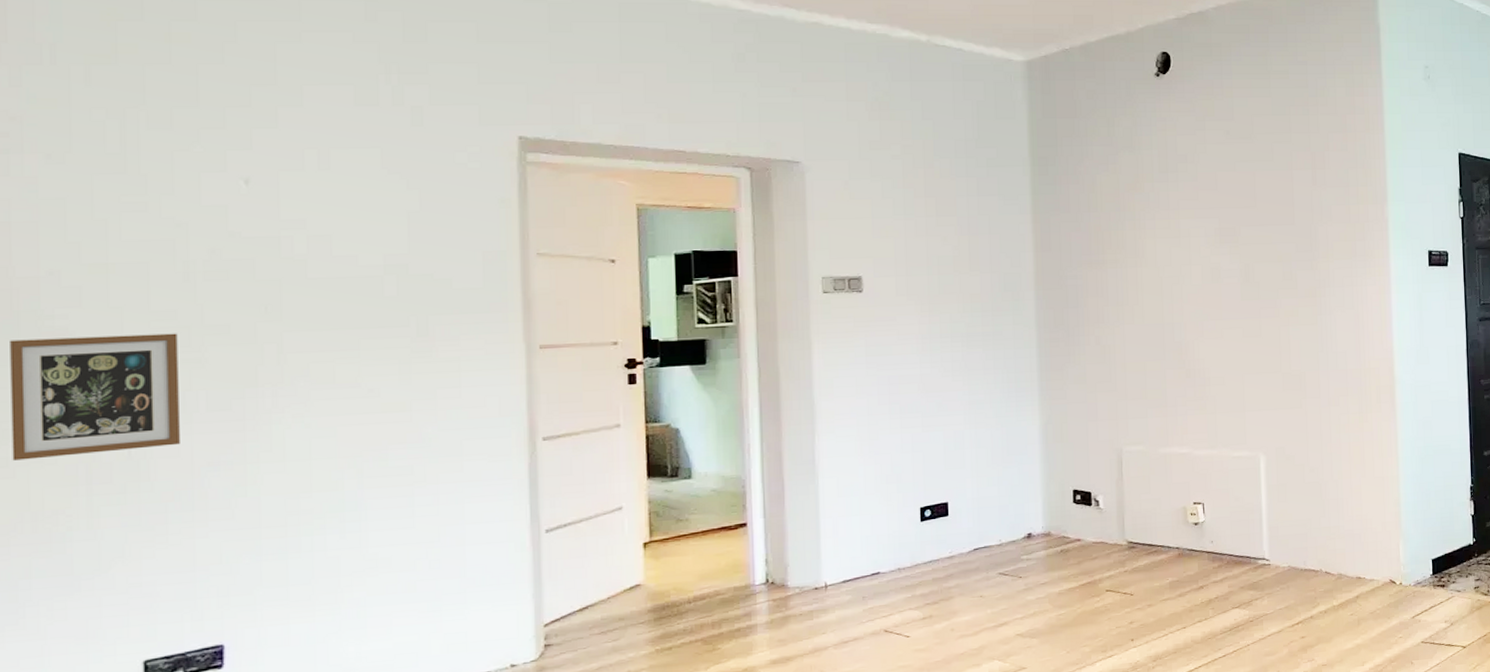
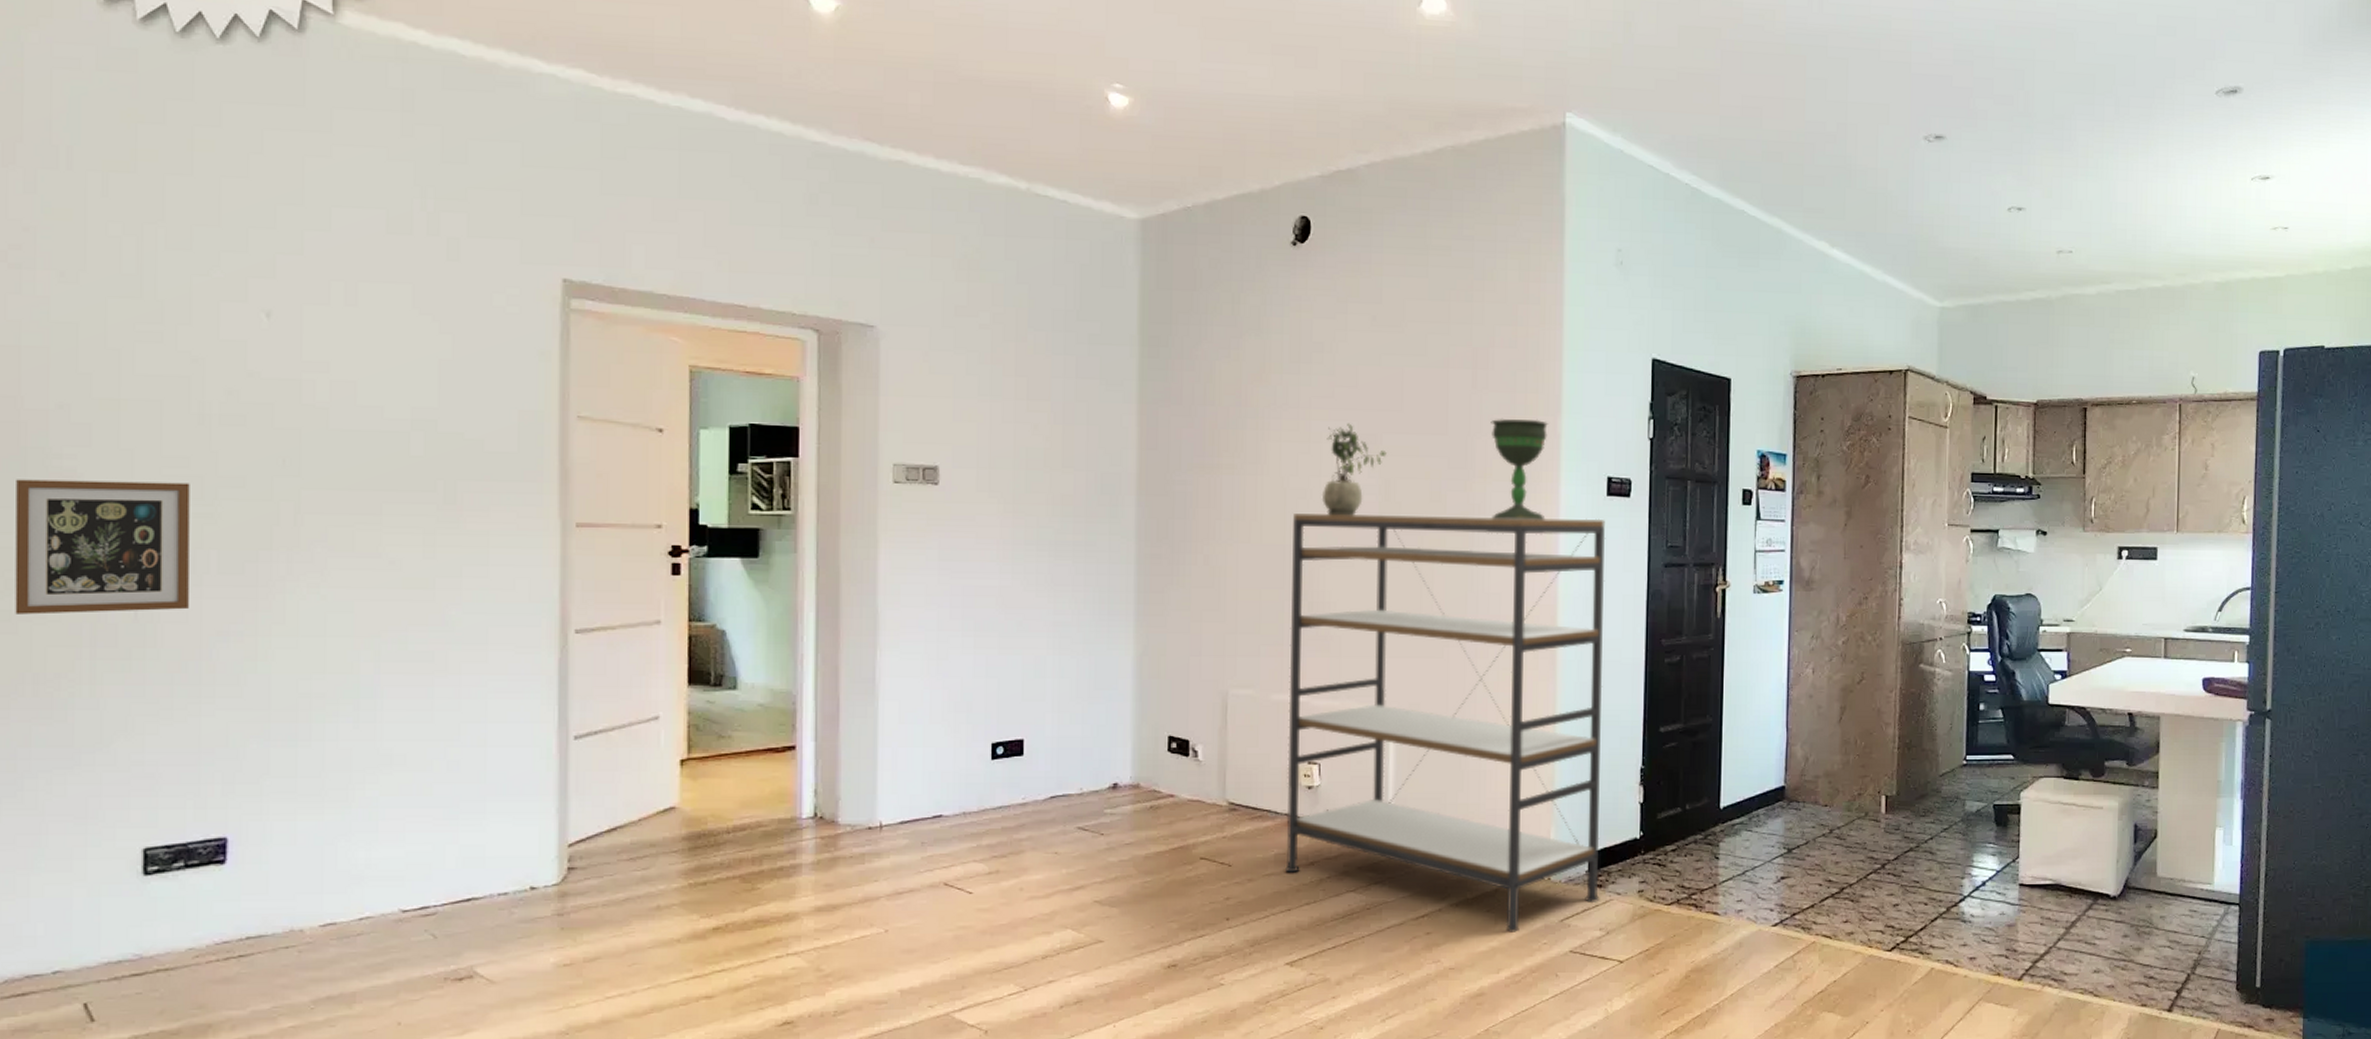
shelving unit: none [1169,285,1444,631] -> present [1285,513,1606,932]
potted plant: none [1192,220,1245,297] -> present [1321,423,1387,516]
chalice: none [1329,207,1380,291] -> present [1490,418,1549,520]

